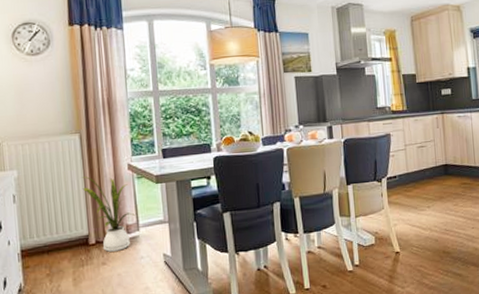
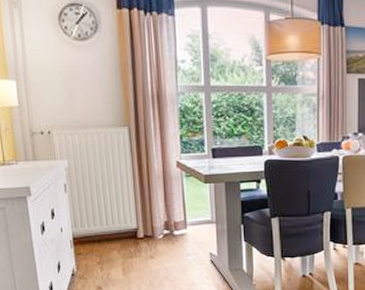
house plant: present [81,176,135,252] -> none [130,171,183,246]

